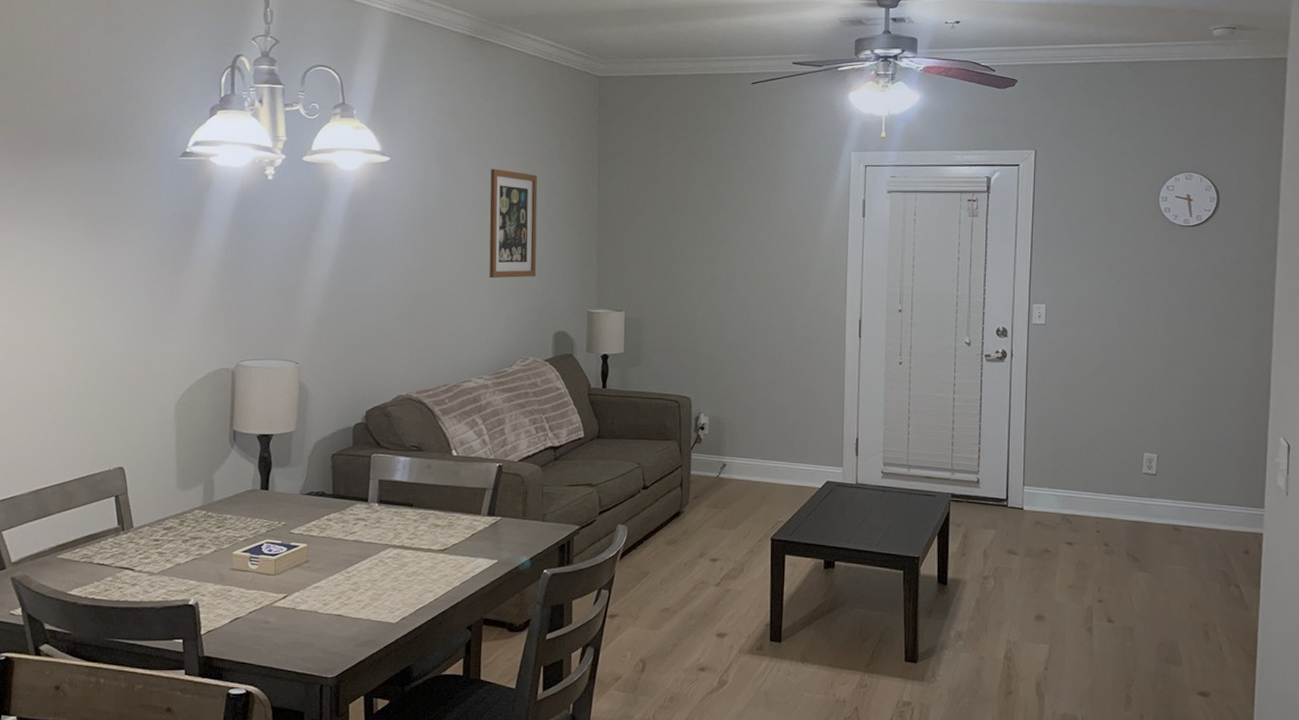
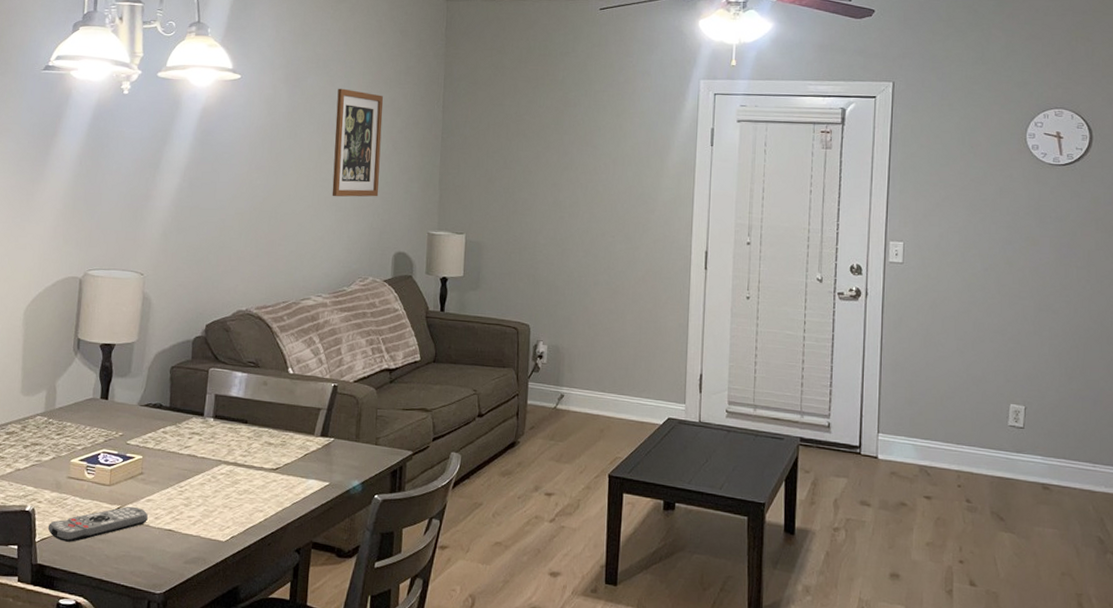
remote control: none [213,594,316,633] -> present [47,506,148,542]

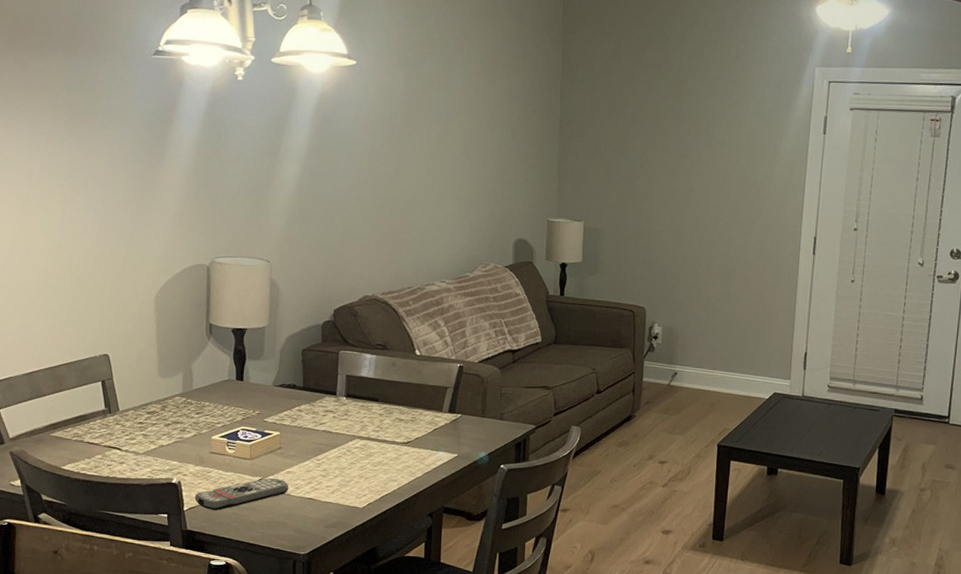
wall art: present [332,88,383,197] -> none [452,75,501,185]

